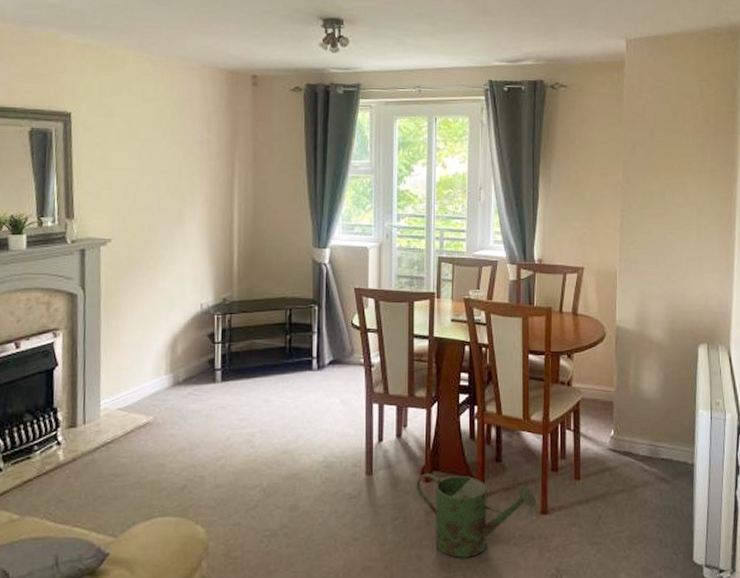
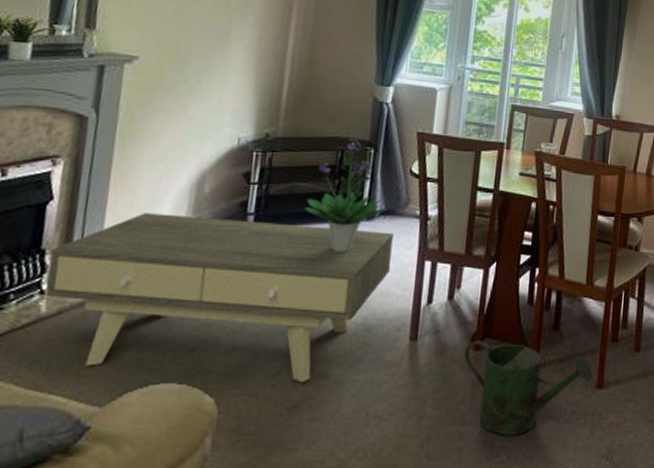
coffee table: none [61,373,343,514] -> present [45,213,394,383]
potted plant: none [263,297,338,399] -> present [304,138,391,252]

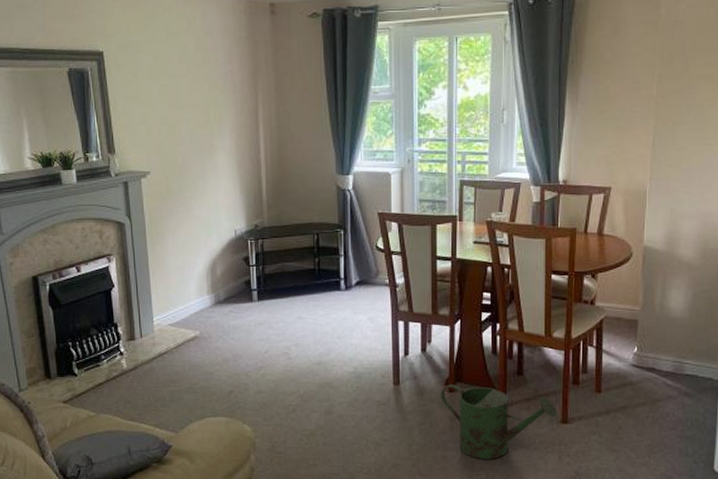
coffee table: present [45,213,394,383] -> none [121,293,371,417]
potted plant: present [304,138,391,252] -> none [294,222,364,316]

